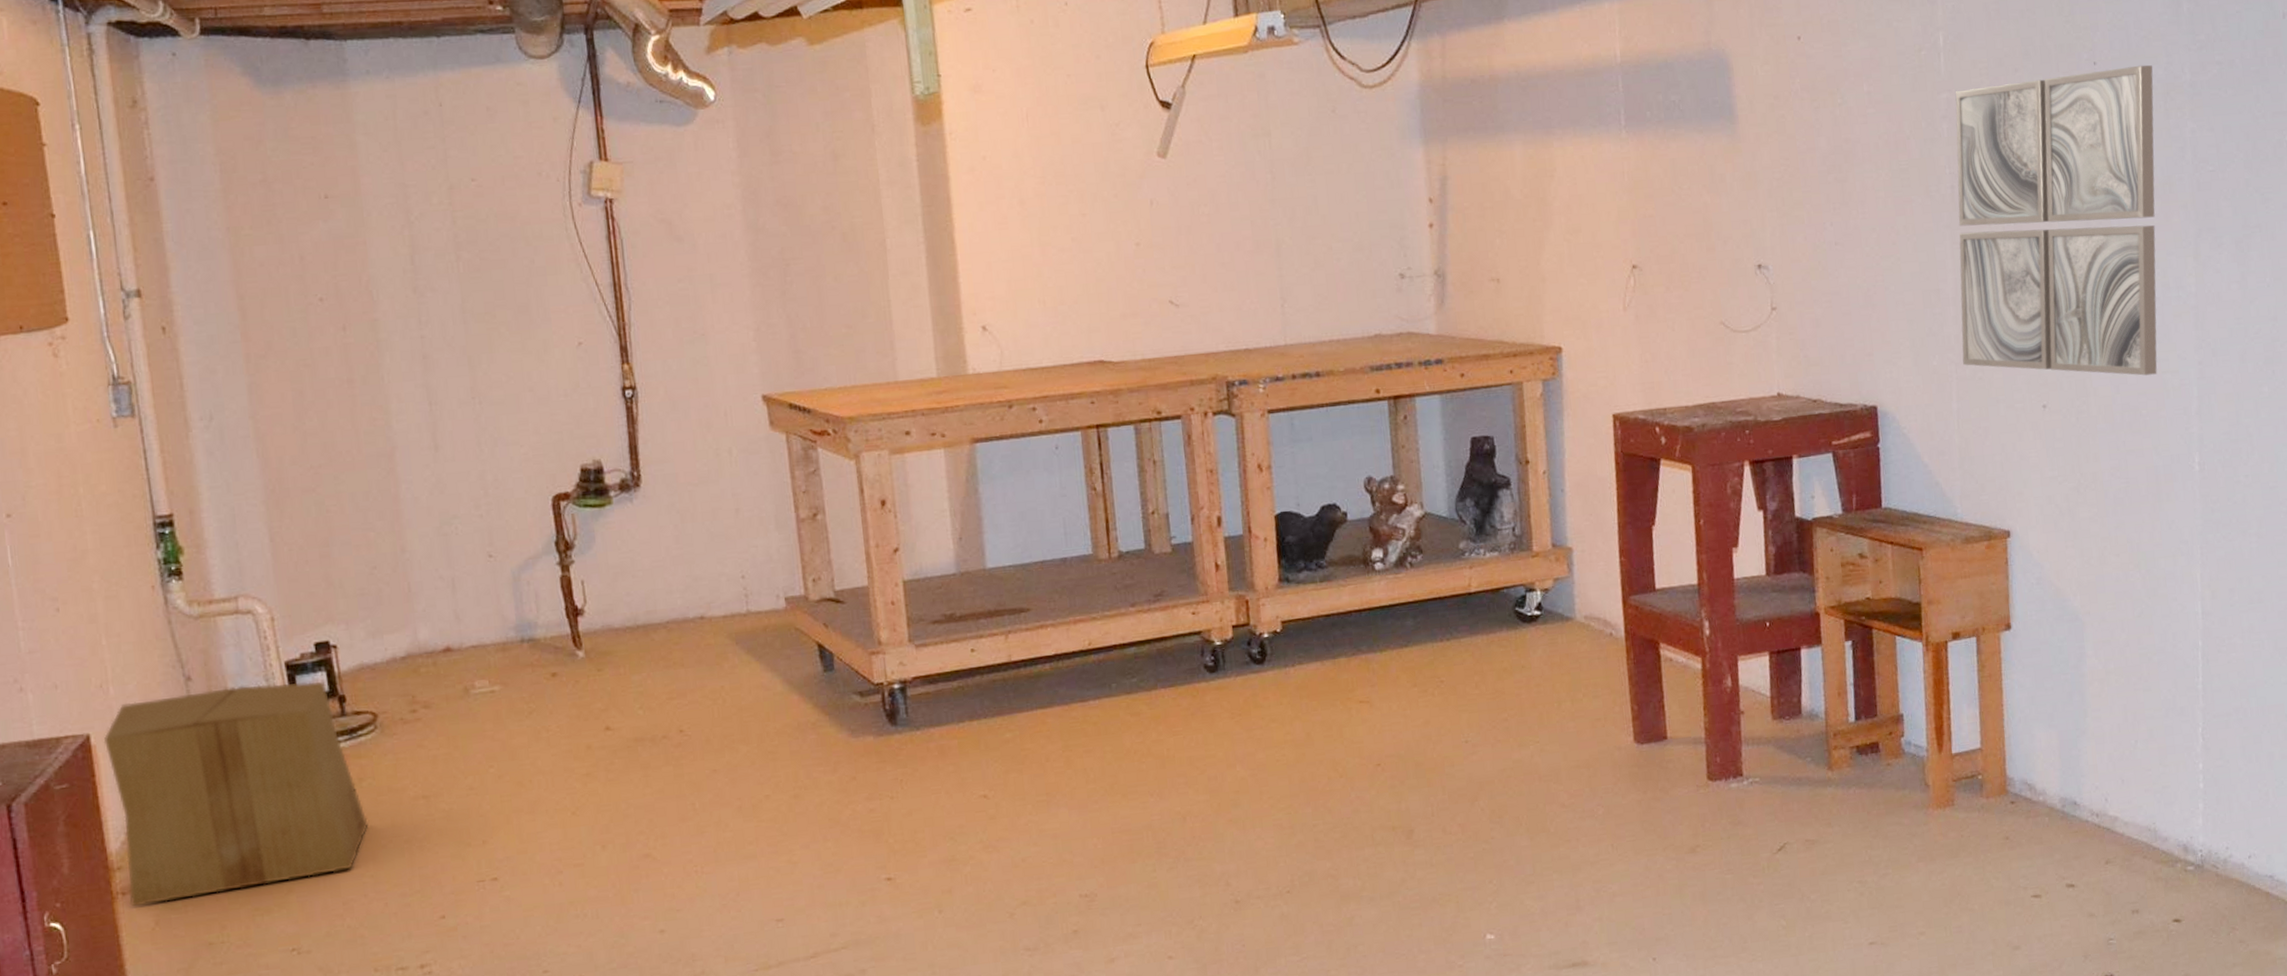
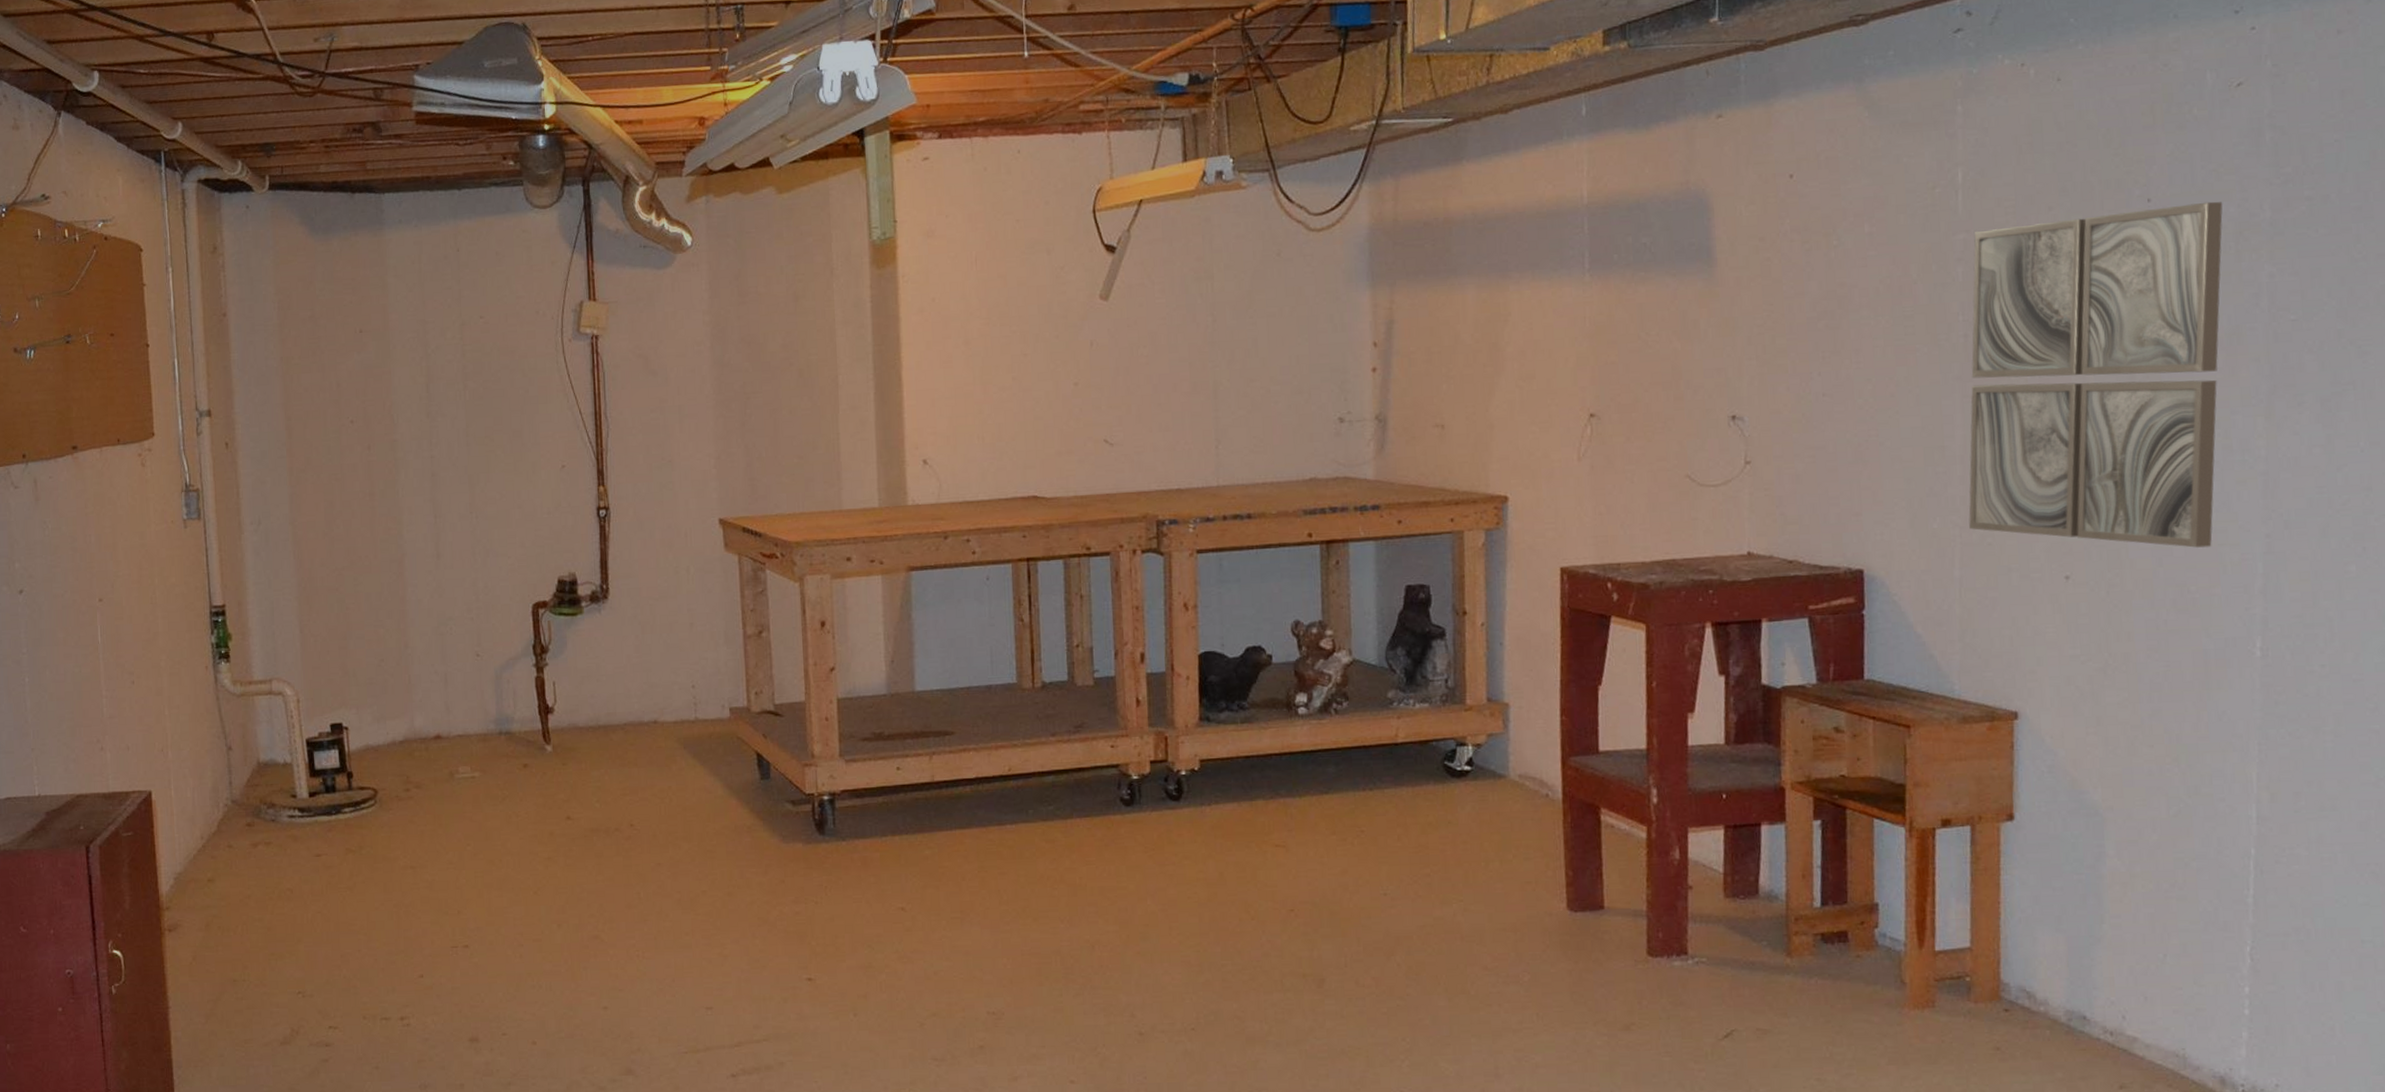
cardboard box: present [103,681,369,906] -> none [161,757,365,942]

